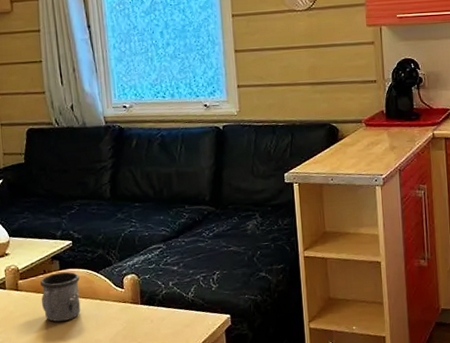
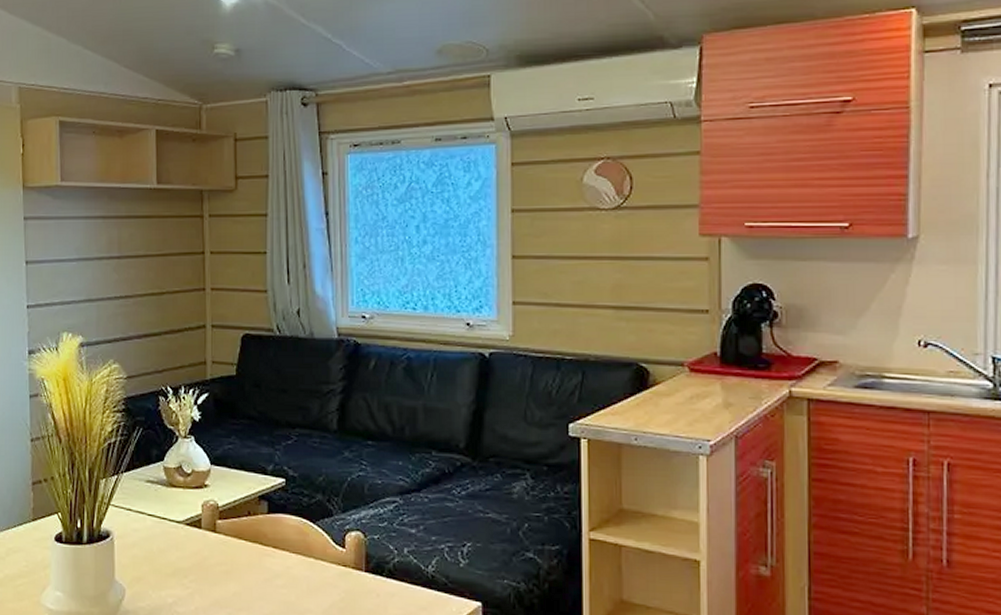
mug: present [40,272,81,322] -> none [242,517,291,579]

